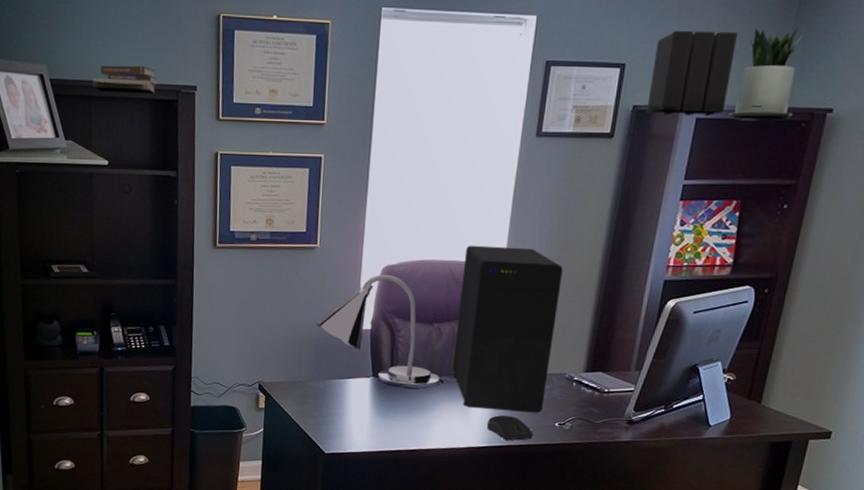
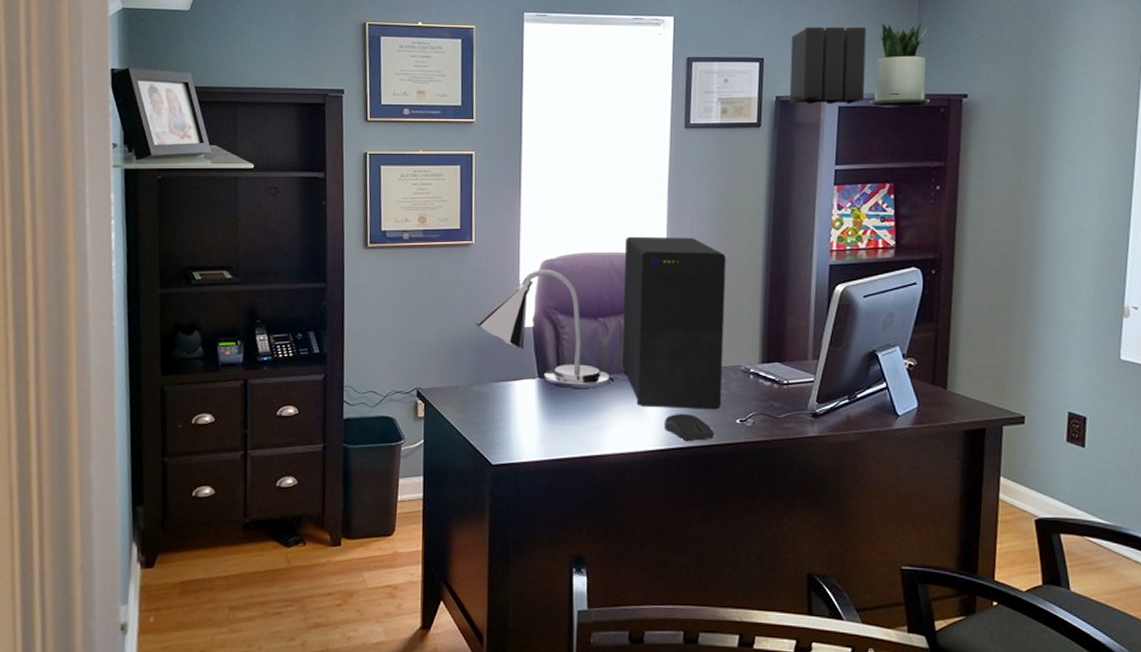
books: present [92,65,158,94] -> none [238,72,305,98]

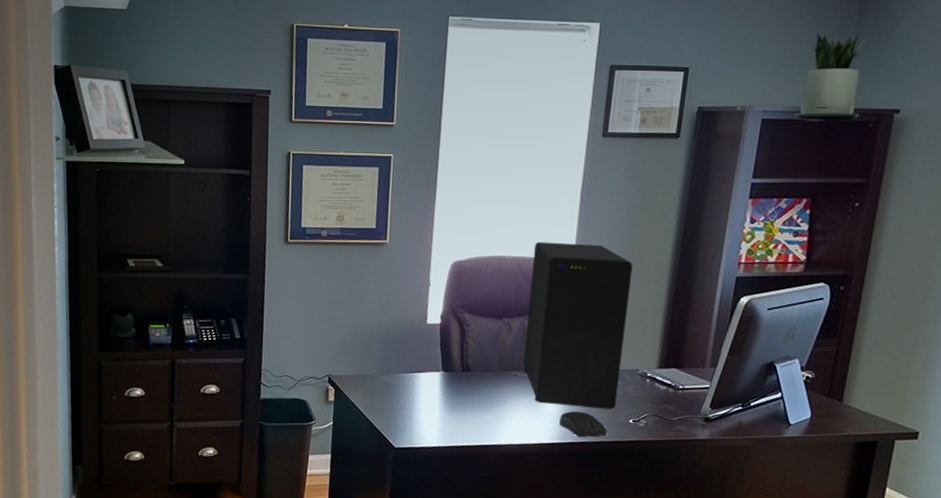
table lamp: present [474,270,615,388] -> none [385,270,515,384]
books: present [789,26,866,105] -> none [711,36,799,118]

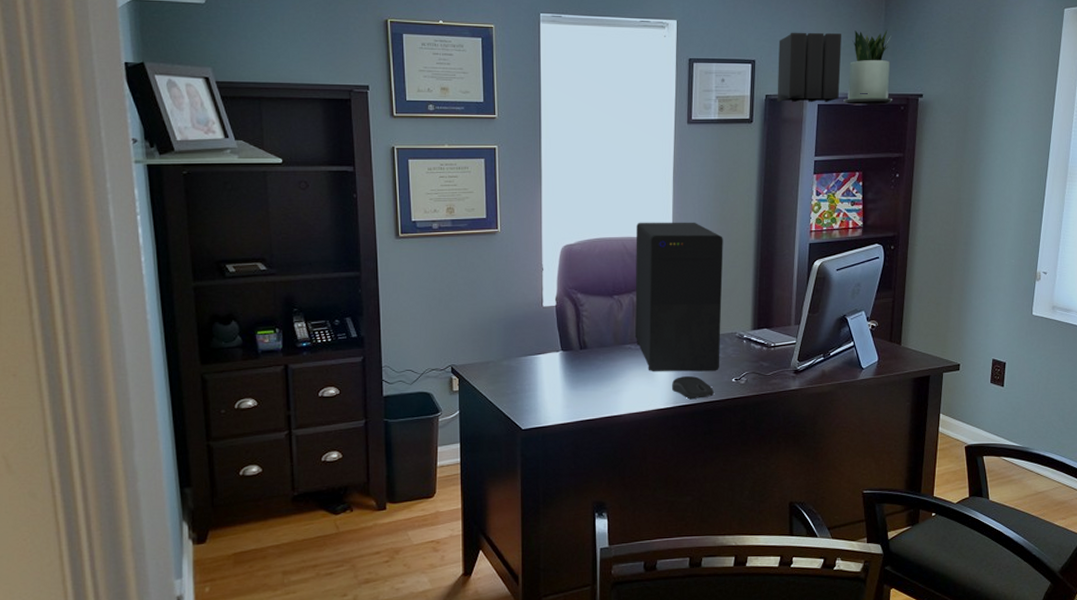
books: none [711,36,799,118] -> present [777,32,842,103]

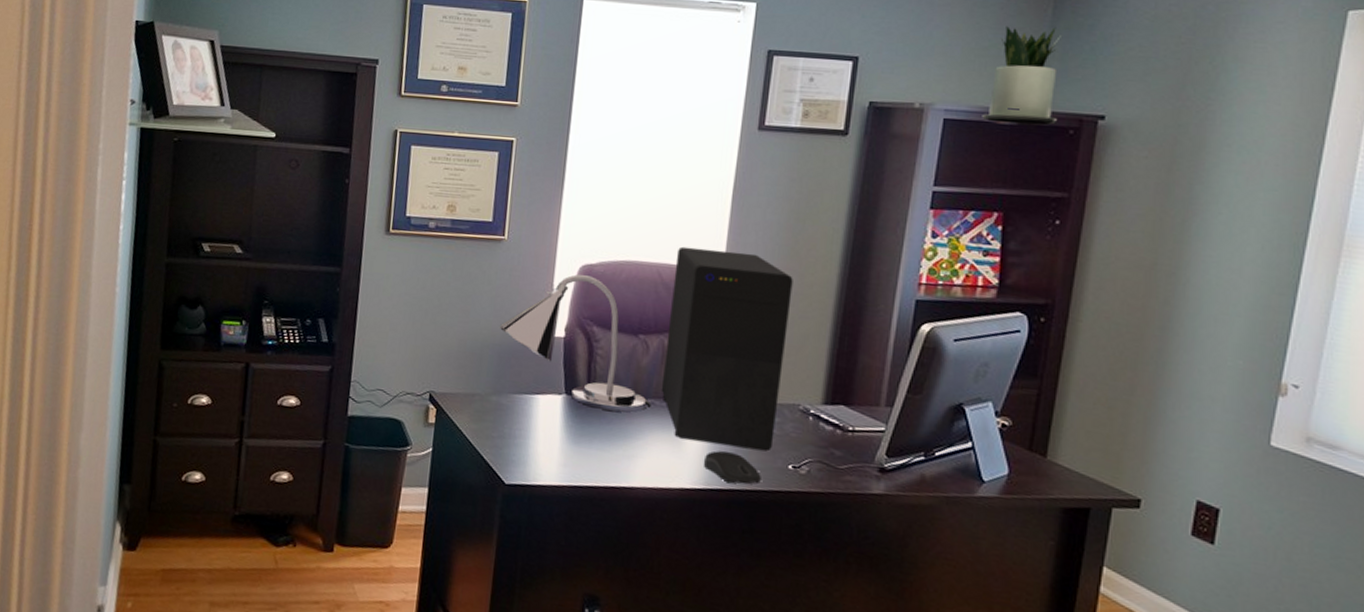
table lamp: none [502,254,629,358] -> present [499,274,651,412]
books: present [777,32,842,103] -> none [885,24,986,118]

